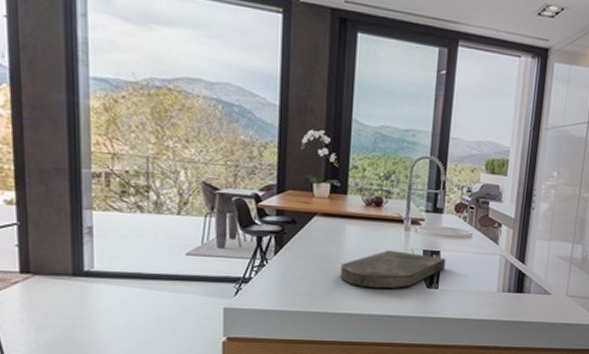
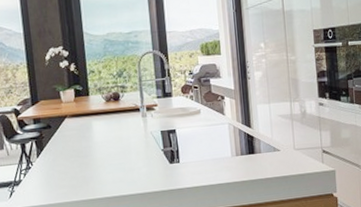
cutting board: present [340,250,446,289] -> none [94,134,183,173]

